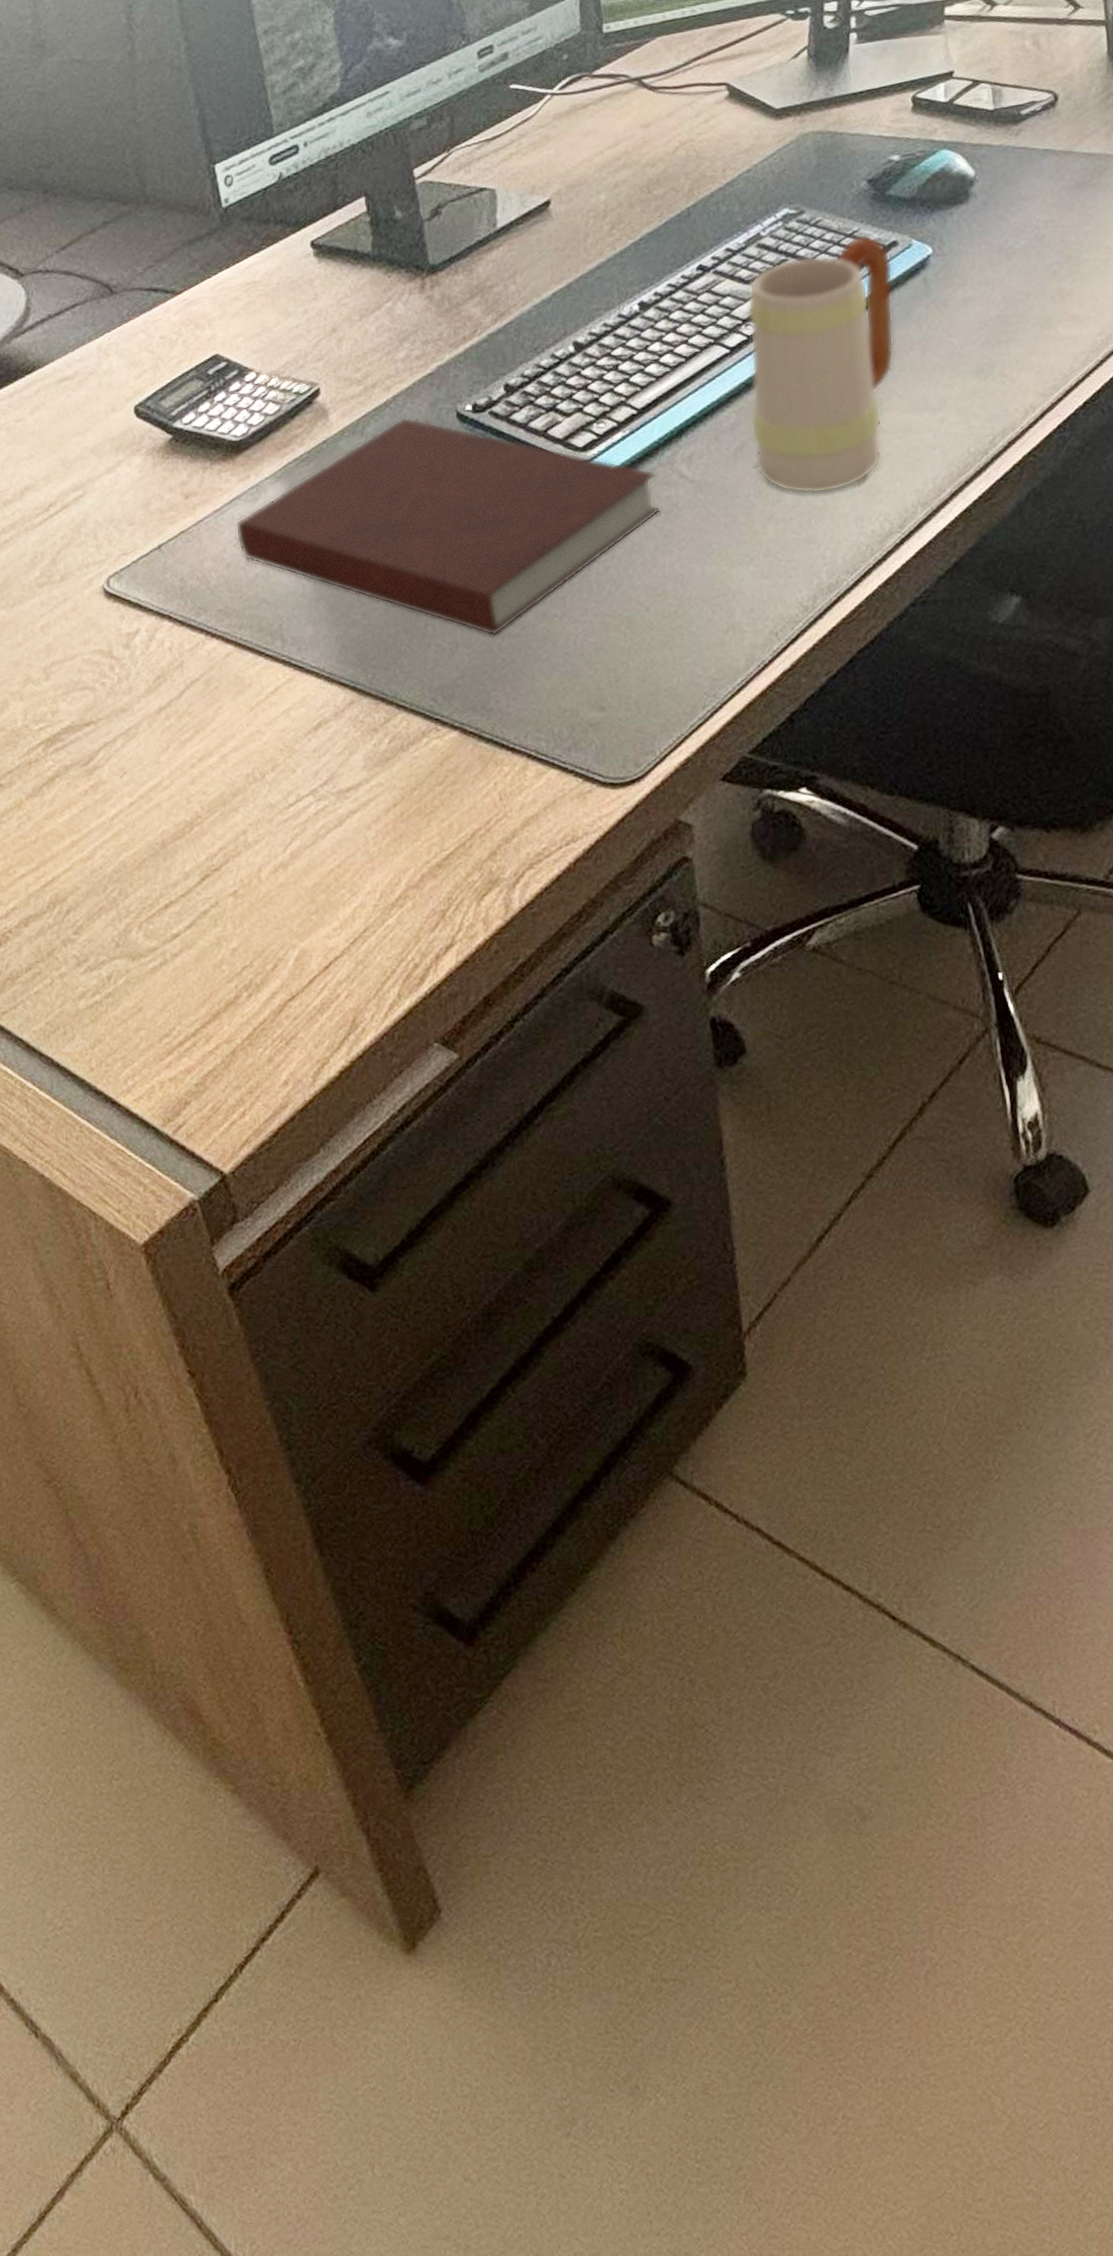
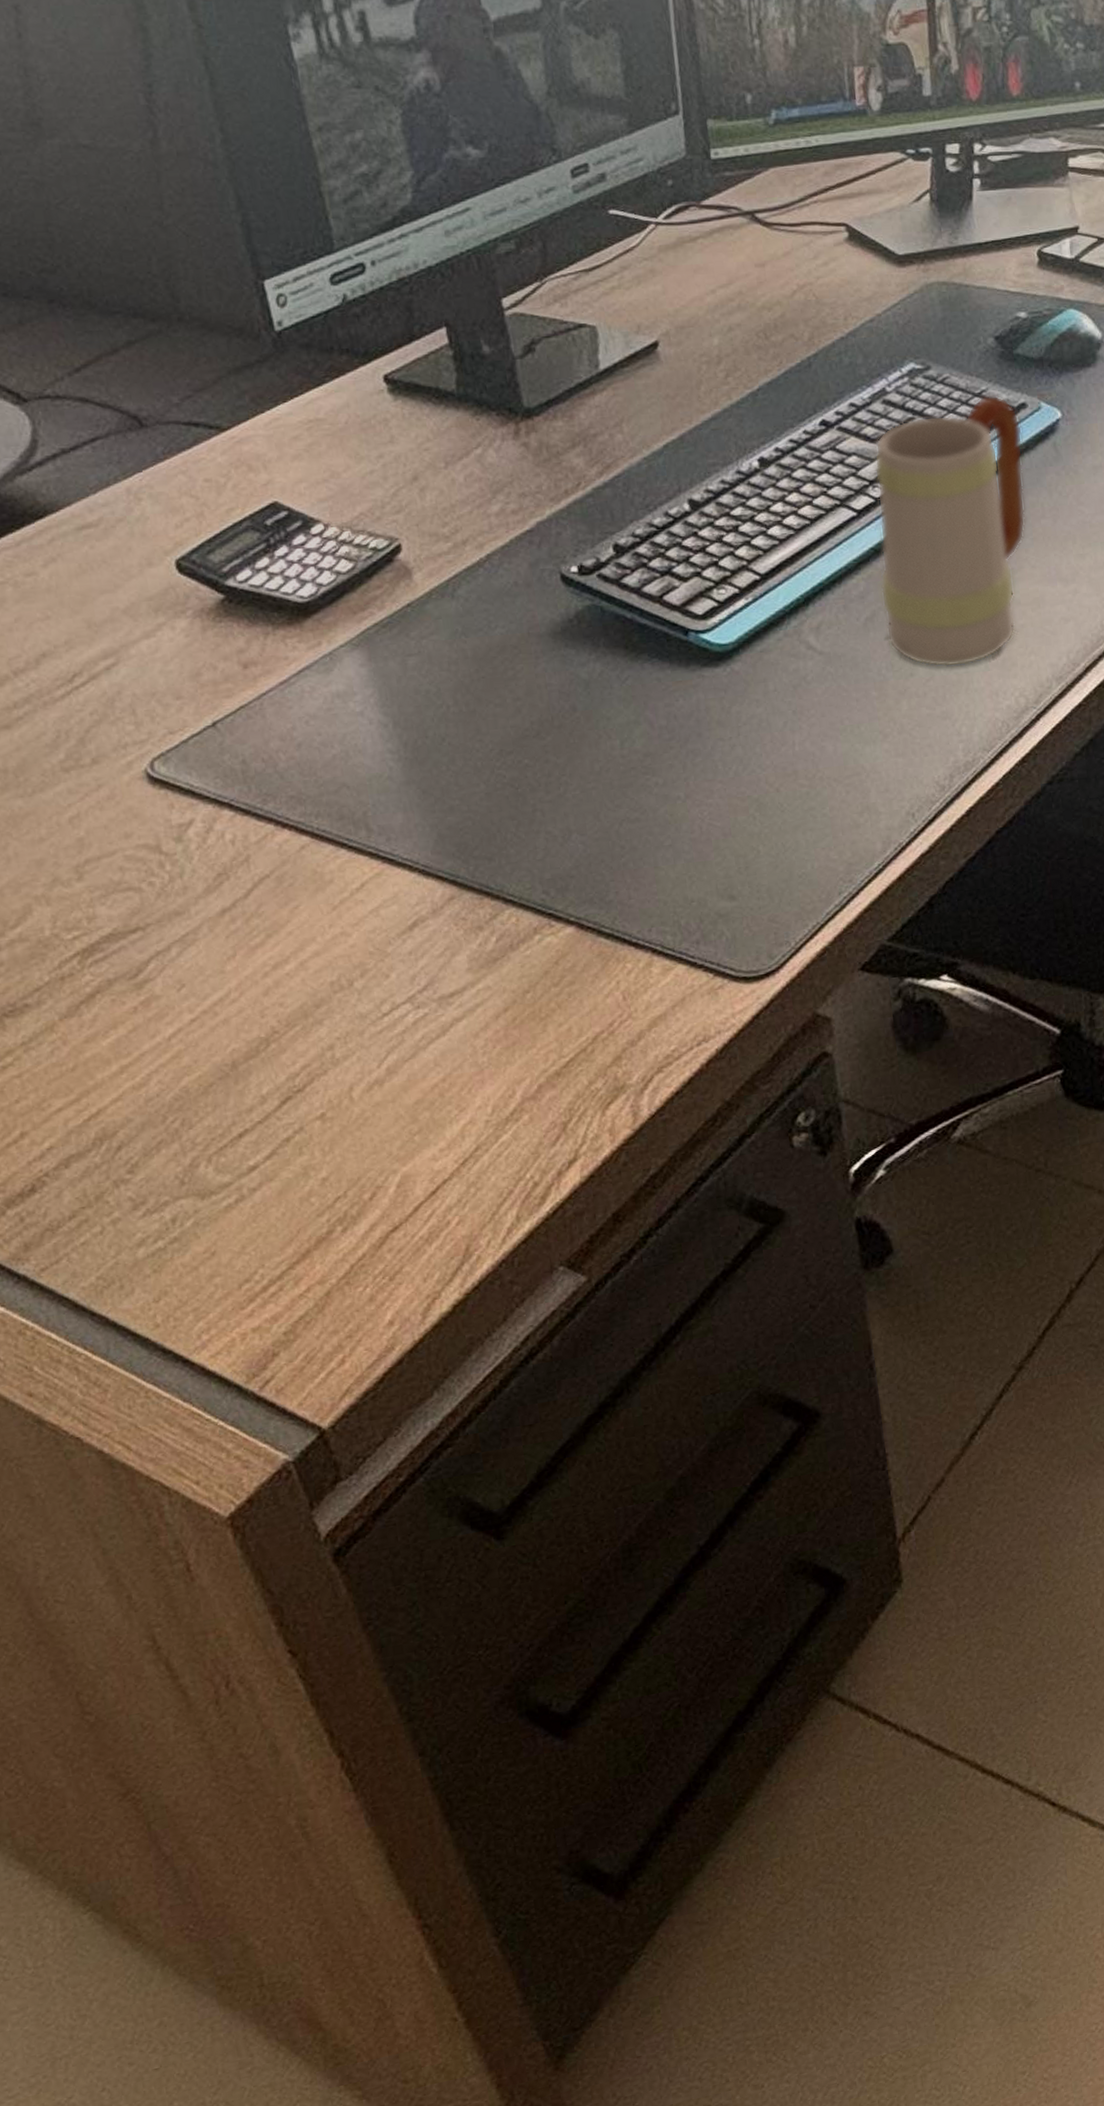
notebook: present [235,417,661,637] -> none [305,578,789,822]

